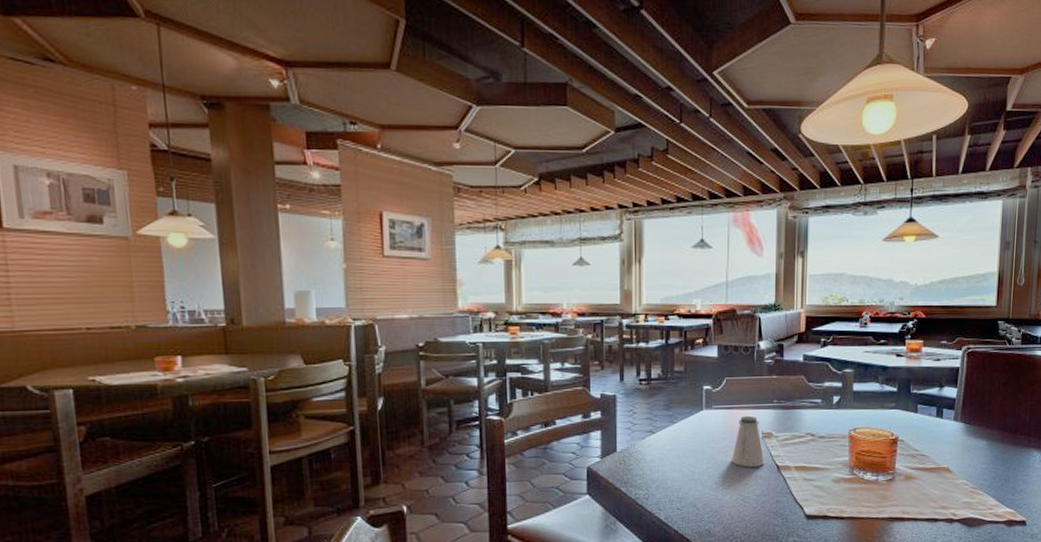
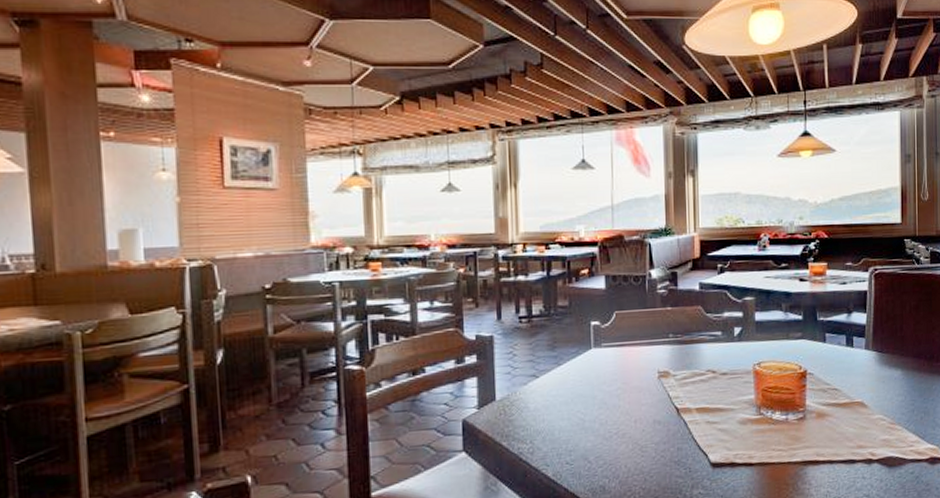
saltshaker: present [732,415,764,467] -> none [626,353,662,412]

